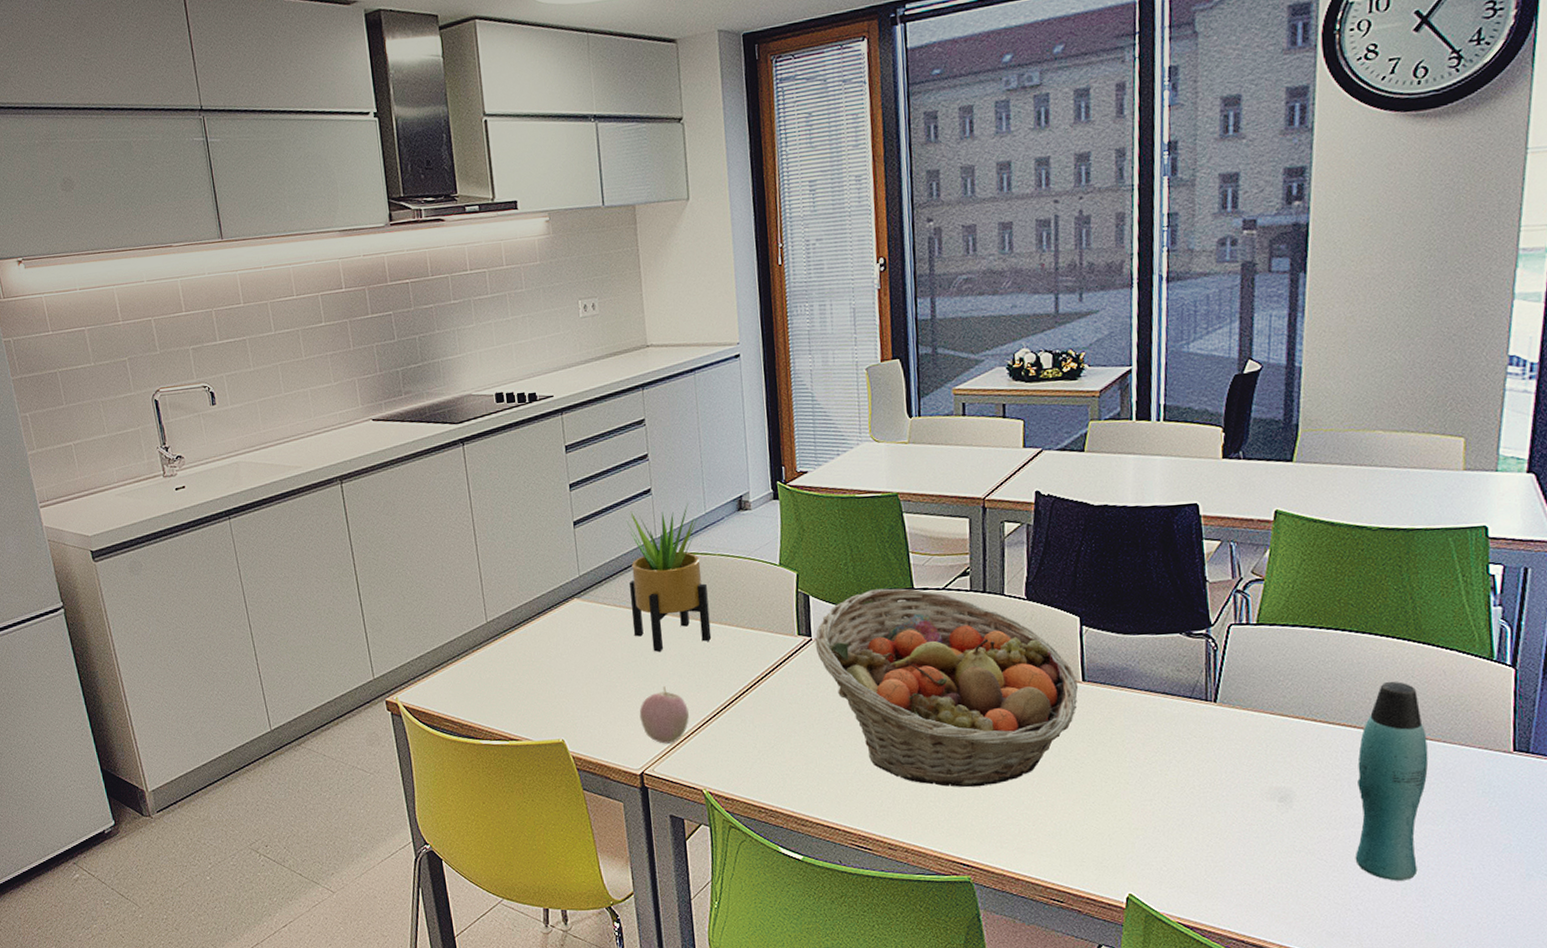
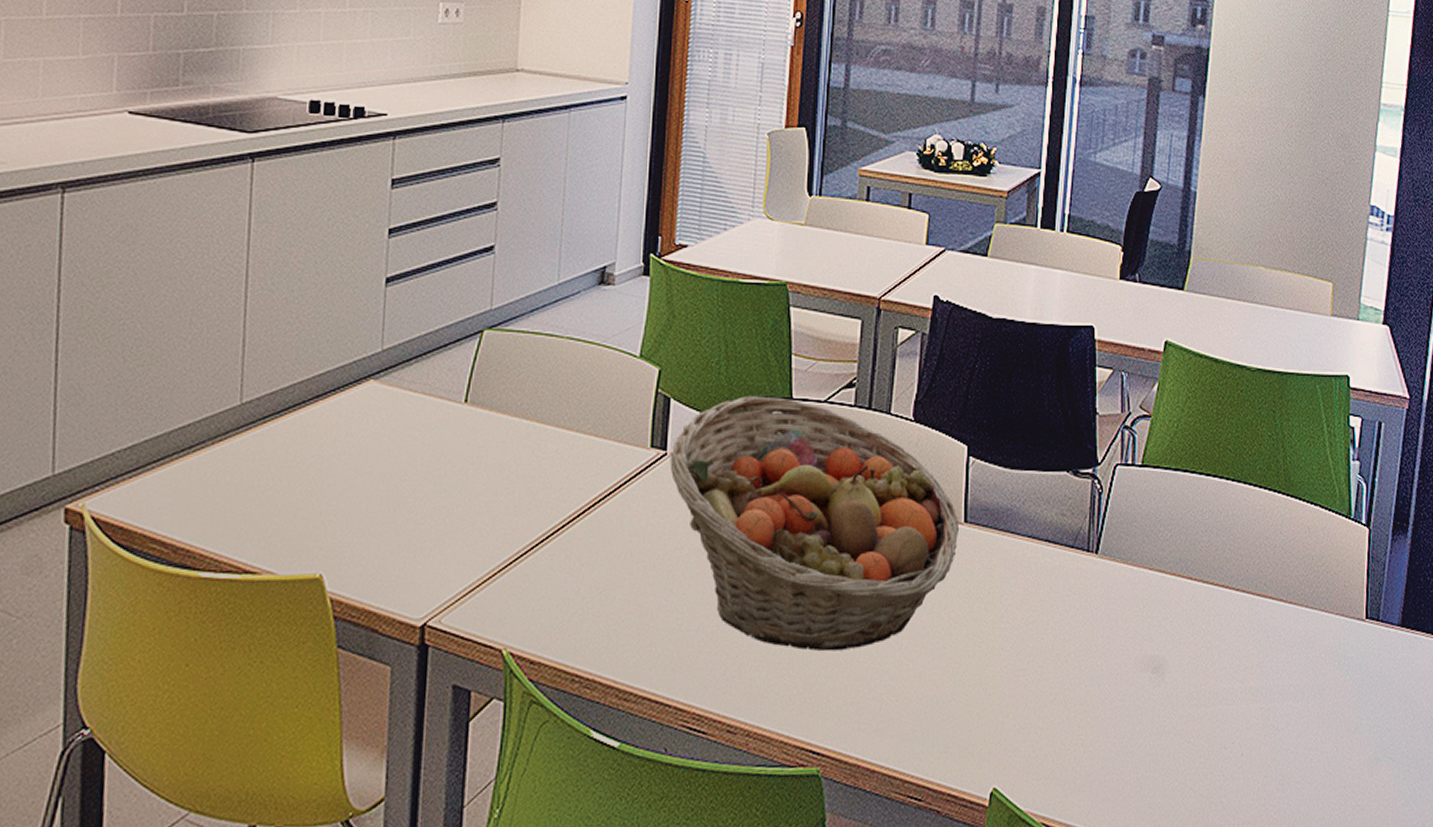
potted plant: present [626,502,712,653] -> none [442,267,547,460]
apple: present [639,686,689,744] -> none [432,506,499,585]
bottle: present [1355,681,1429,881] -> none [1221,536,1292,768]

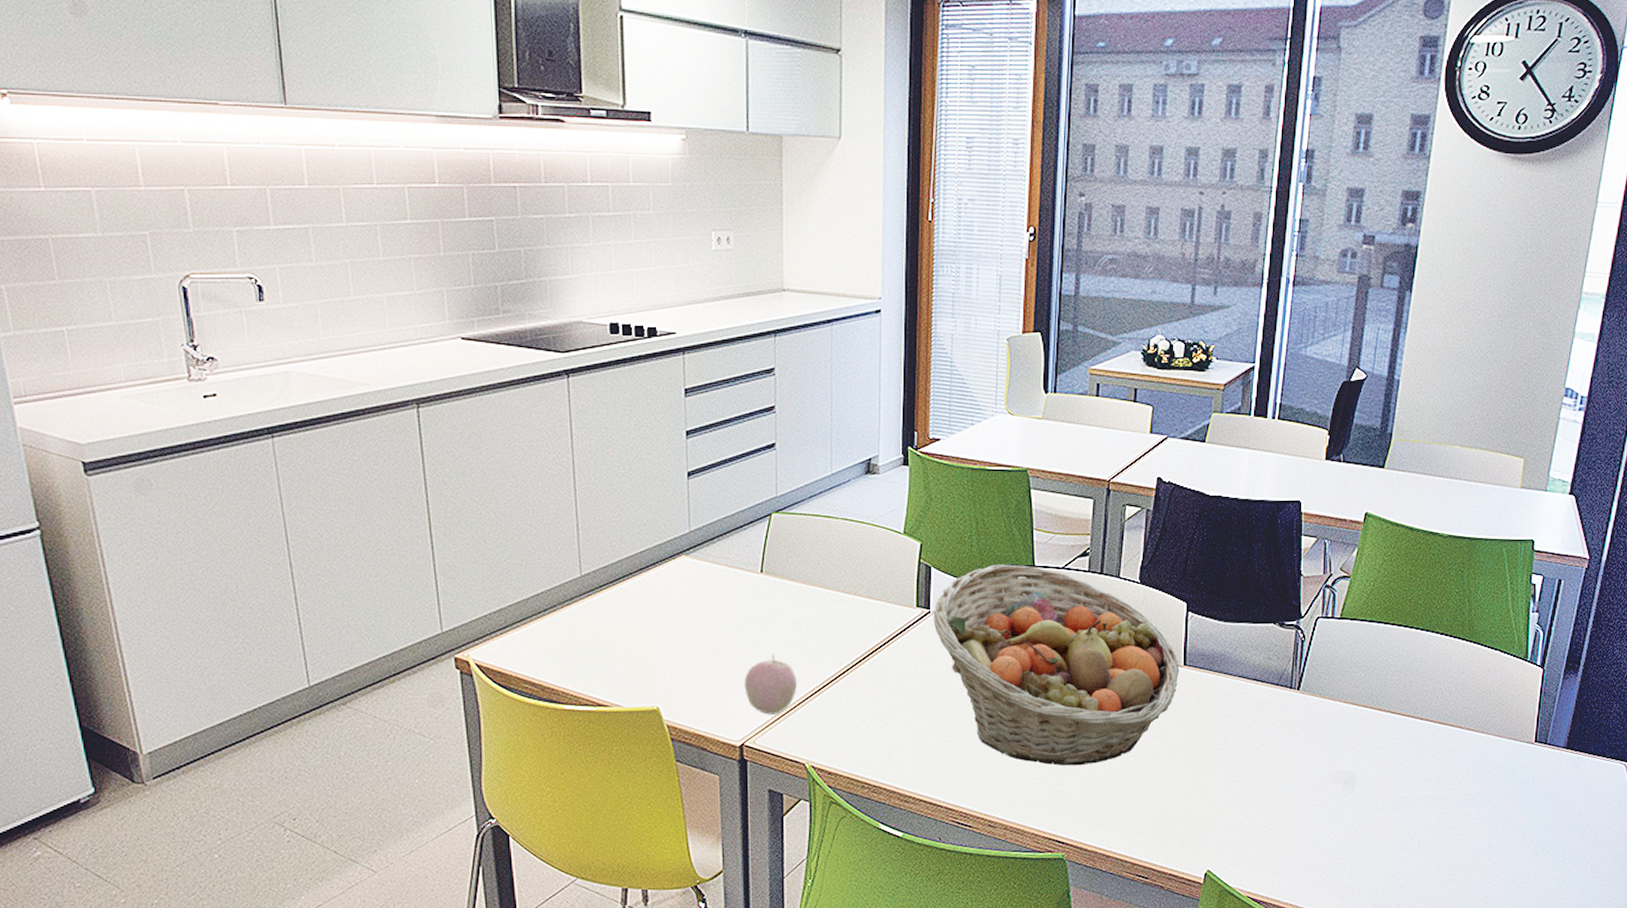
apple: none [432,506,499,585] -> present [744,654,797,715]

